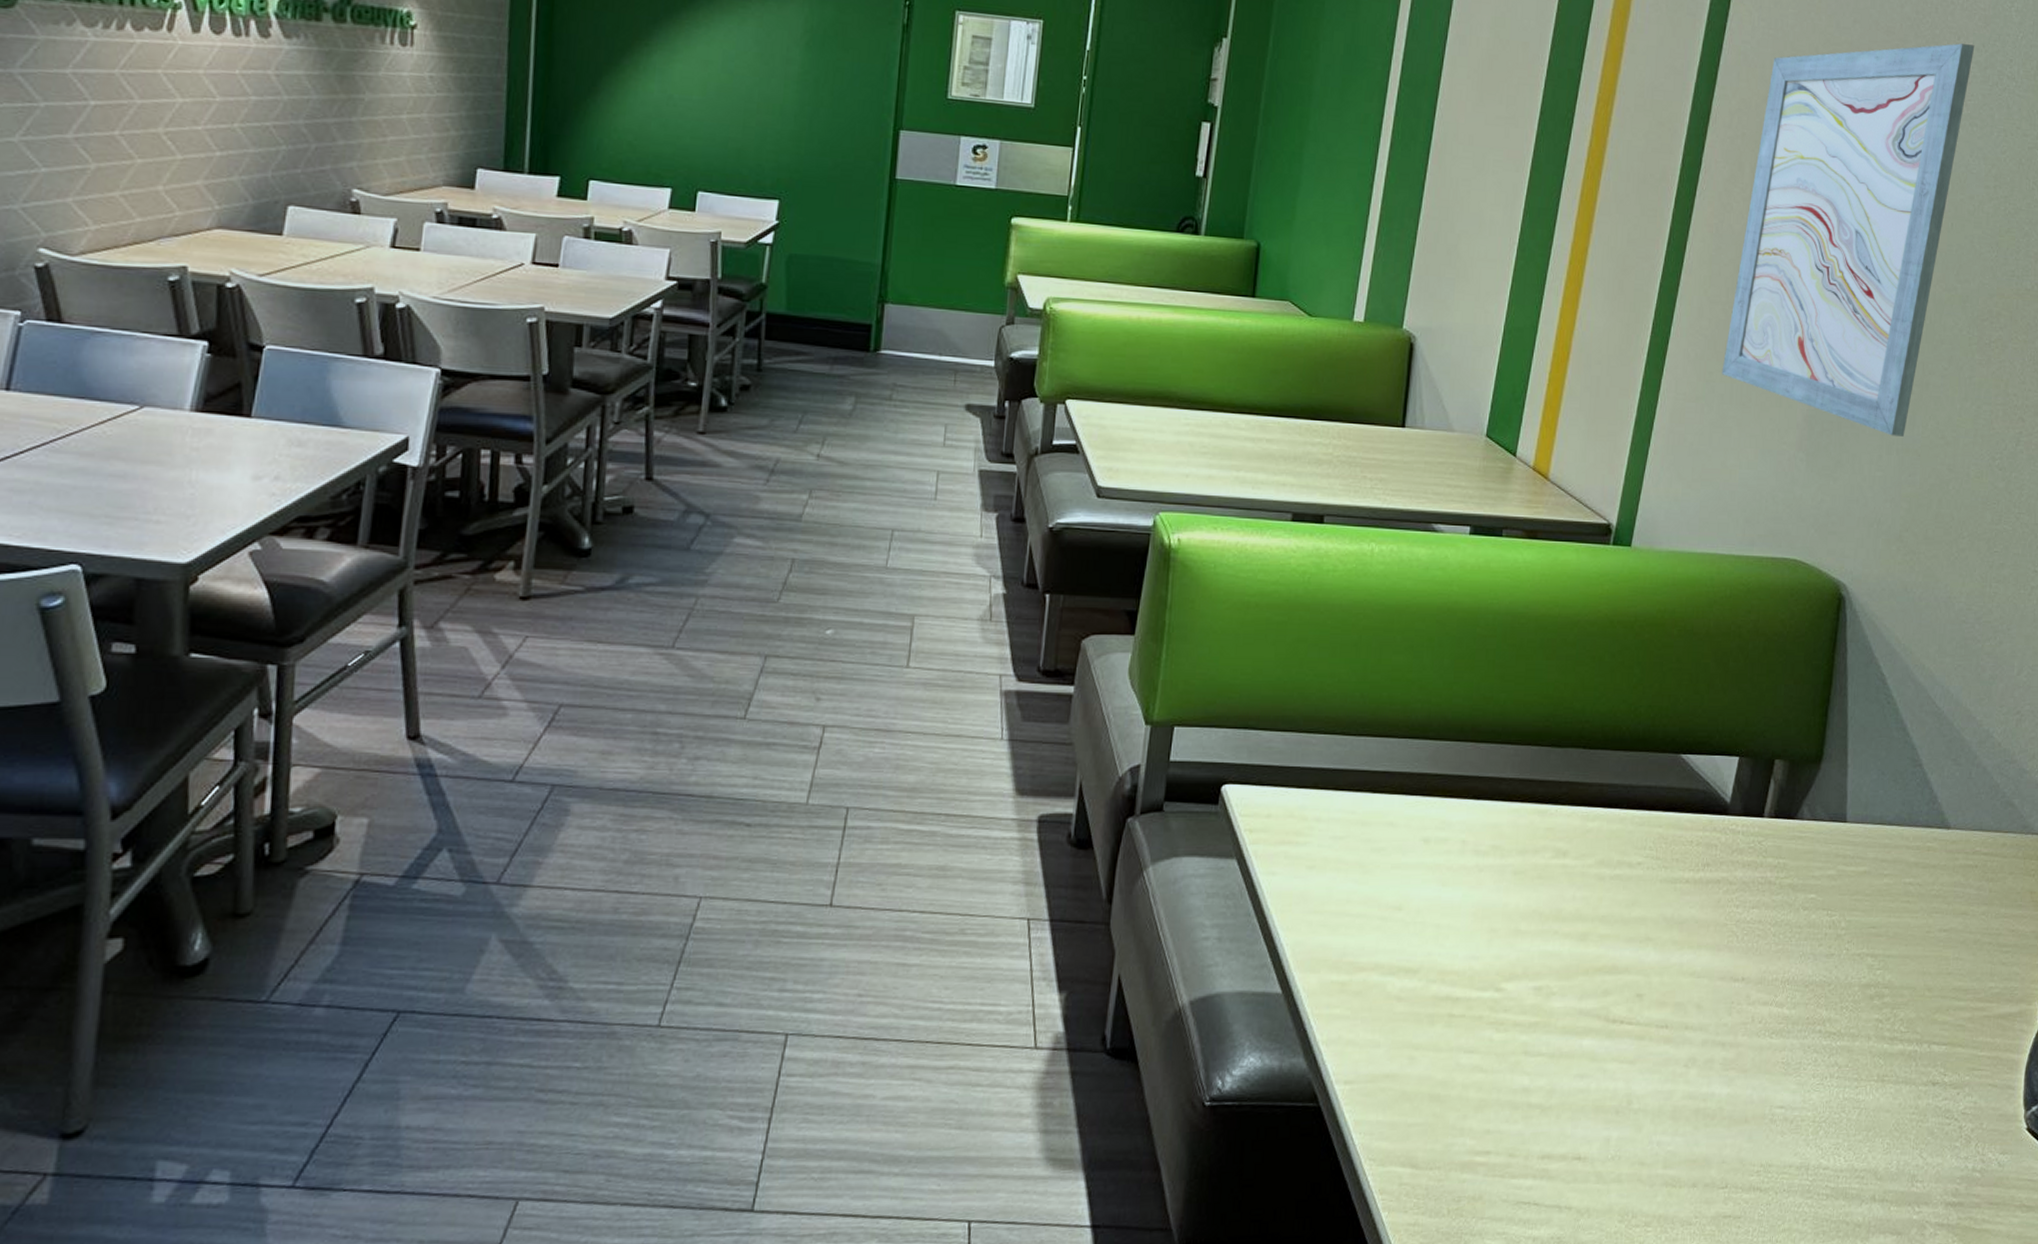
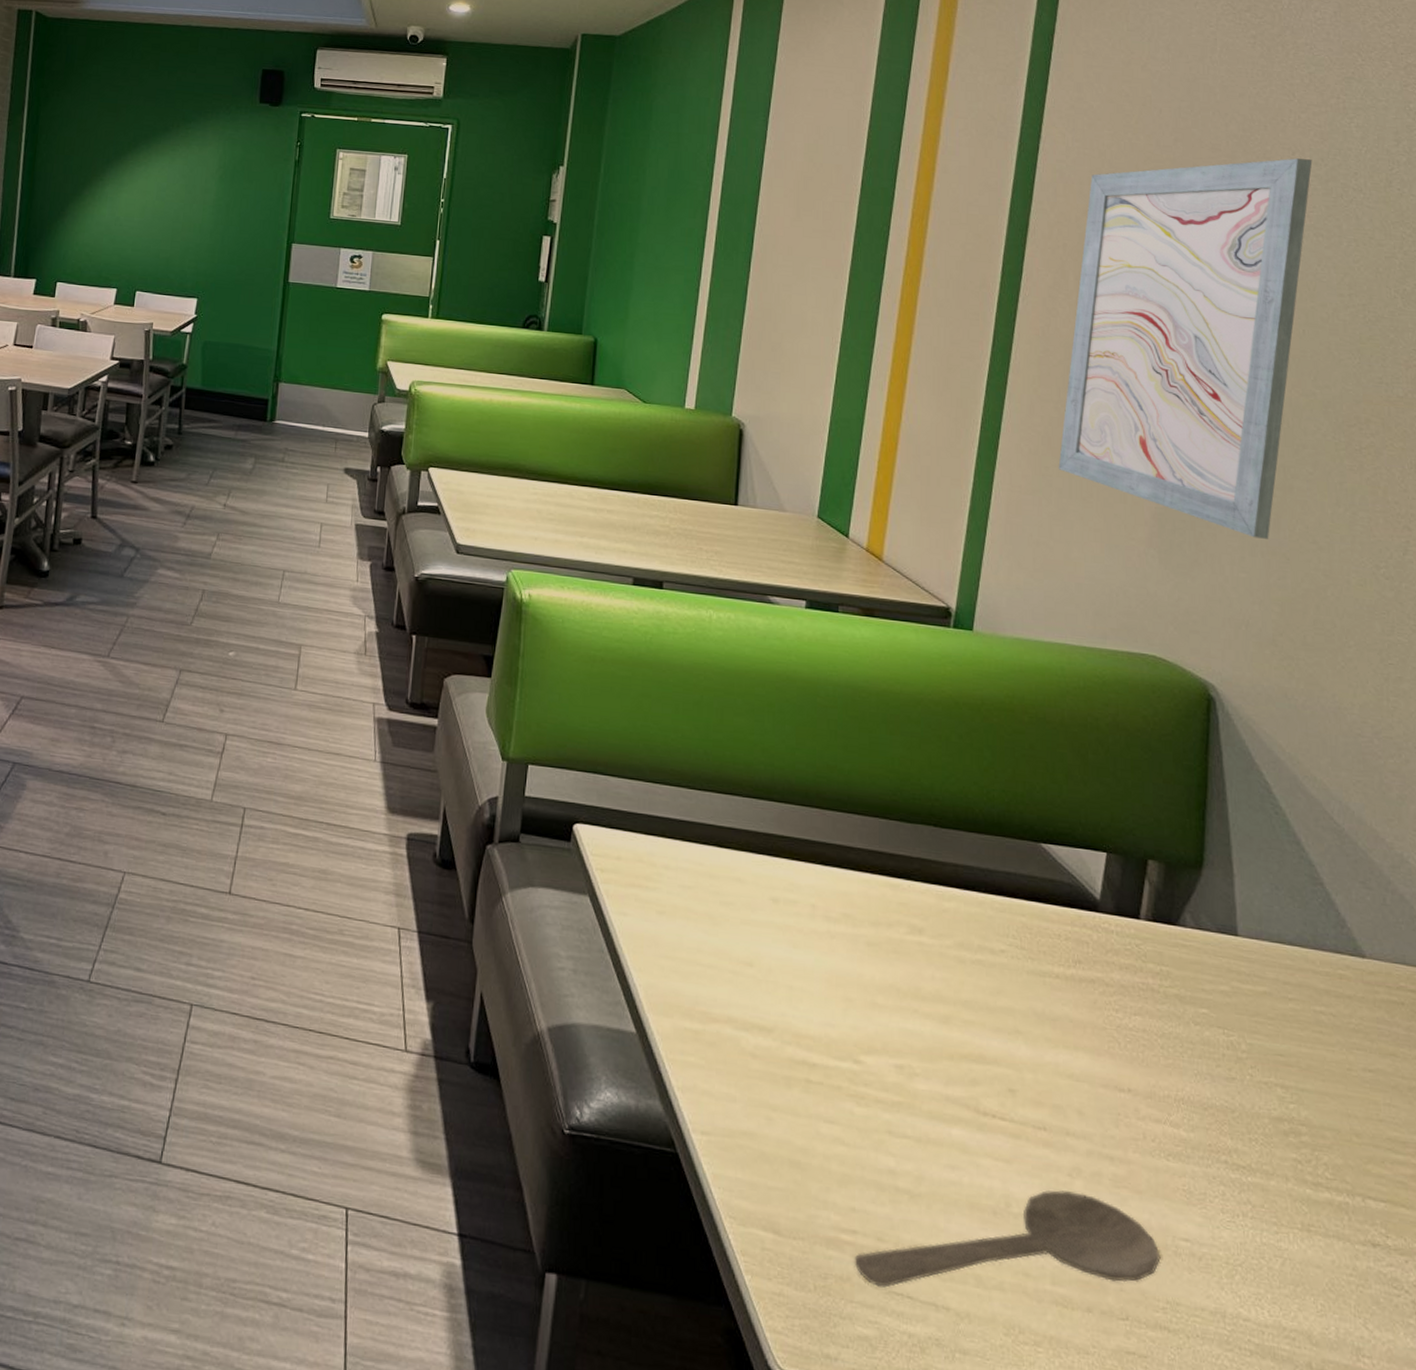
wooden spoon: none [1486,1080,1759,1200] -> present [854,1190,1161,1288]

